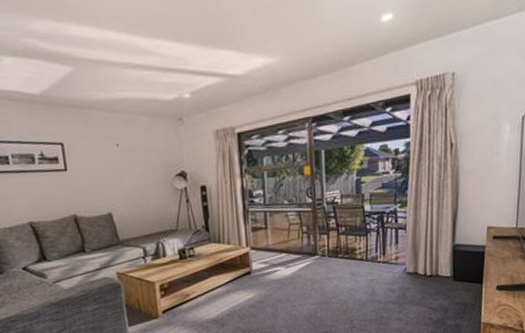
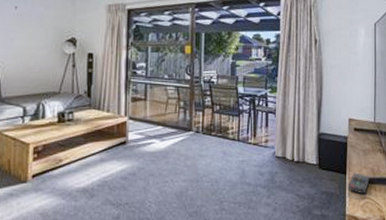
remote control: none [483,281,508,302] -> present [347,172,370,195]

